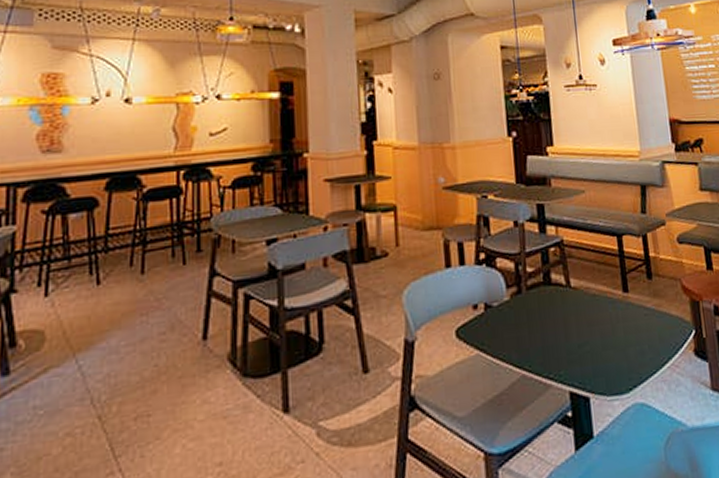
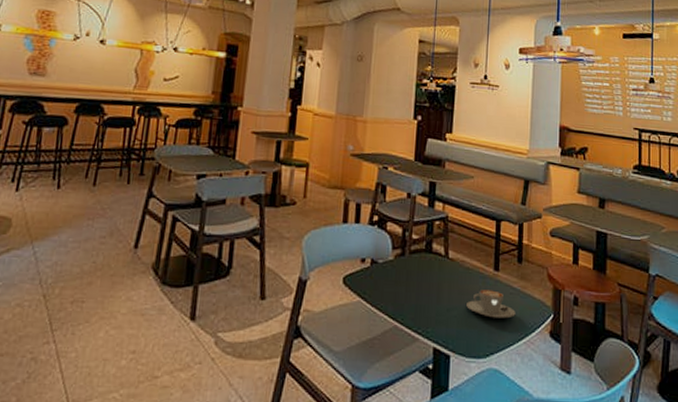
coffee cup: none [599,314,654,347] -> present [466,289,516,319]

